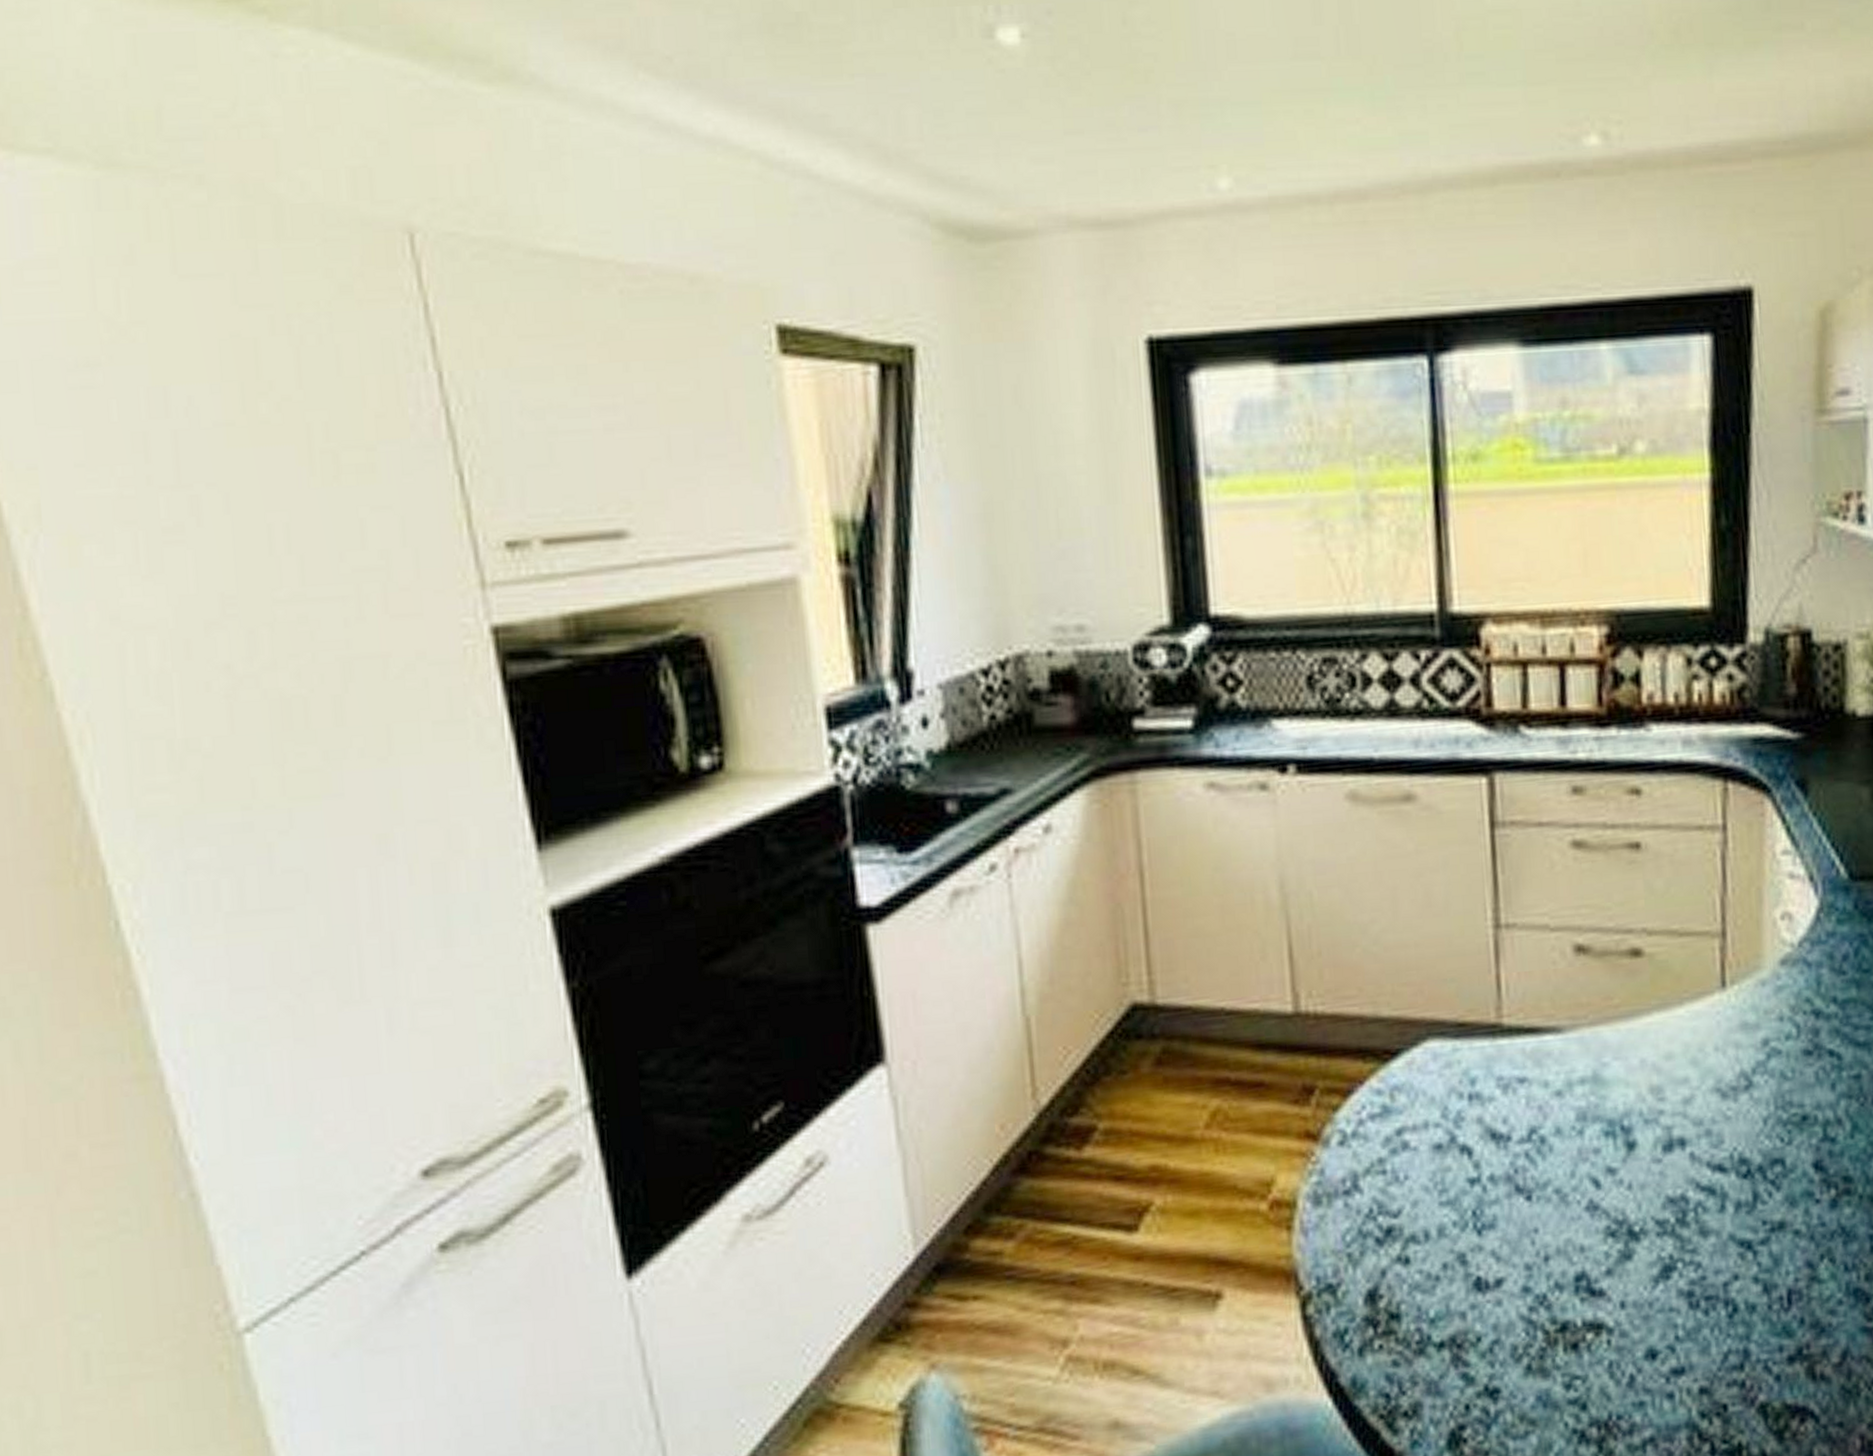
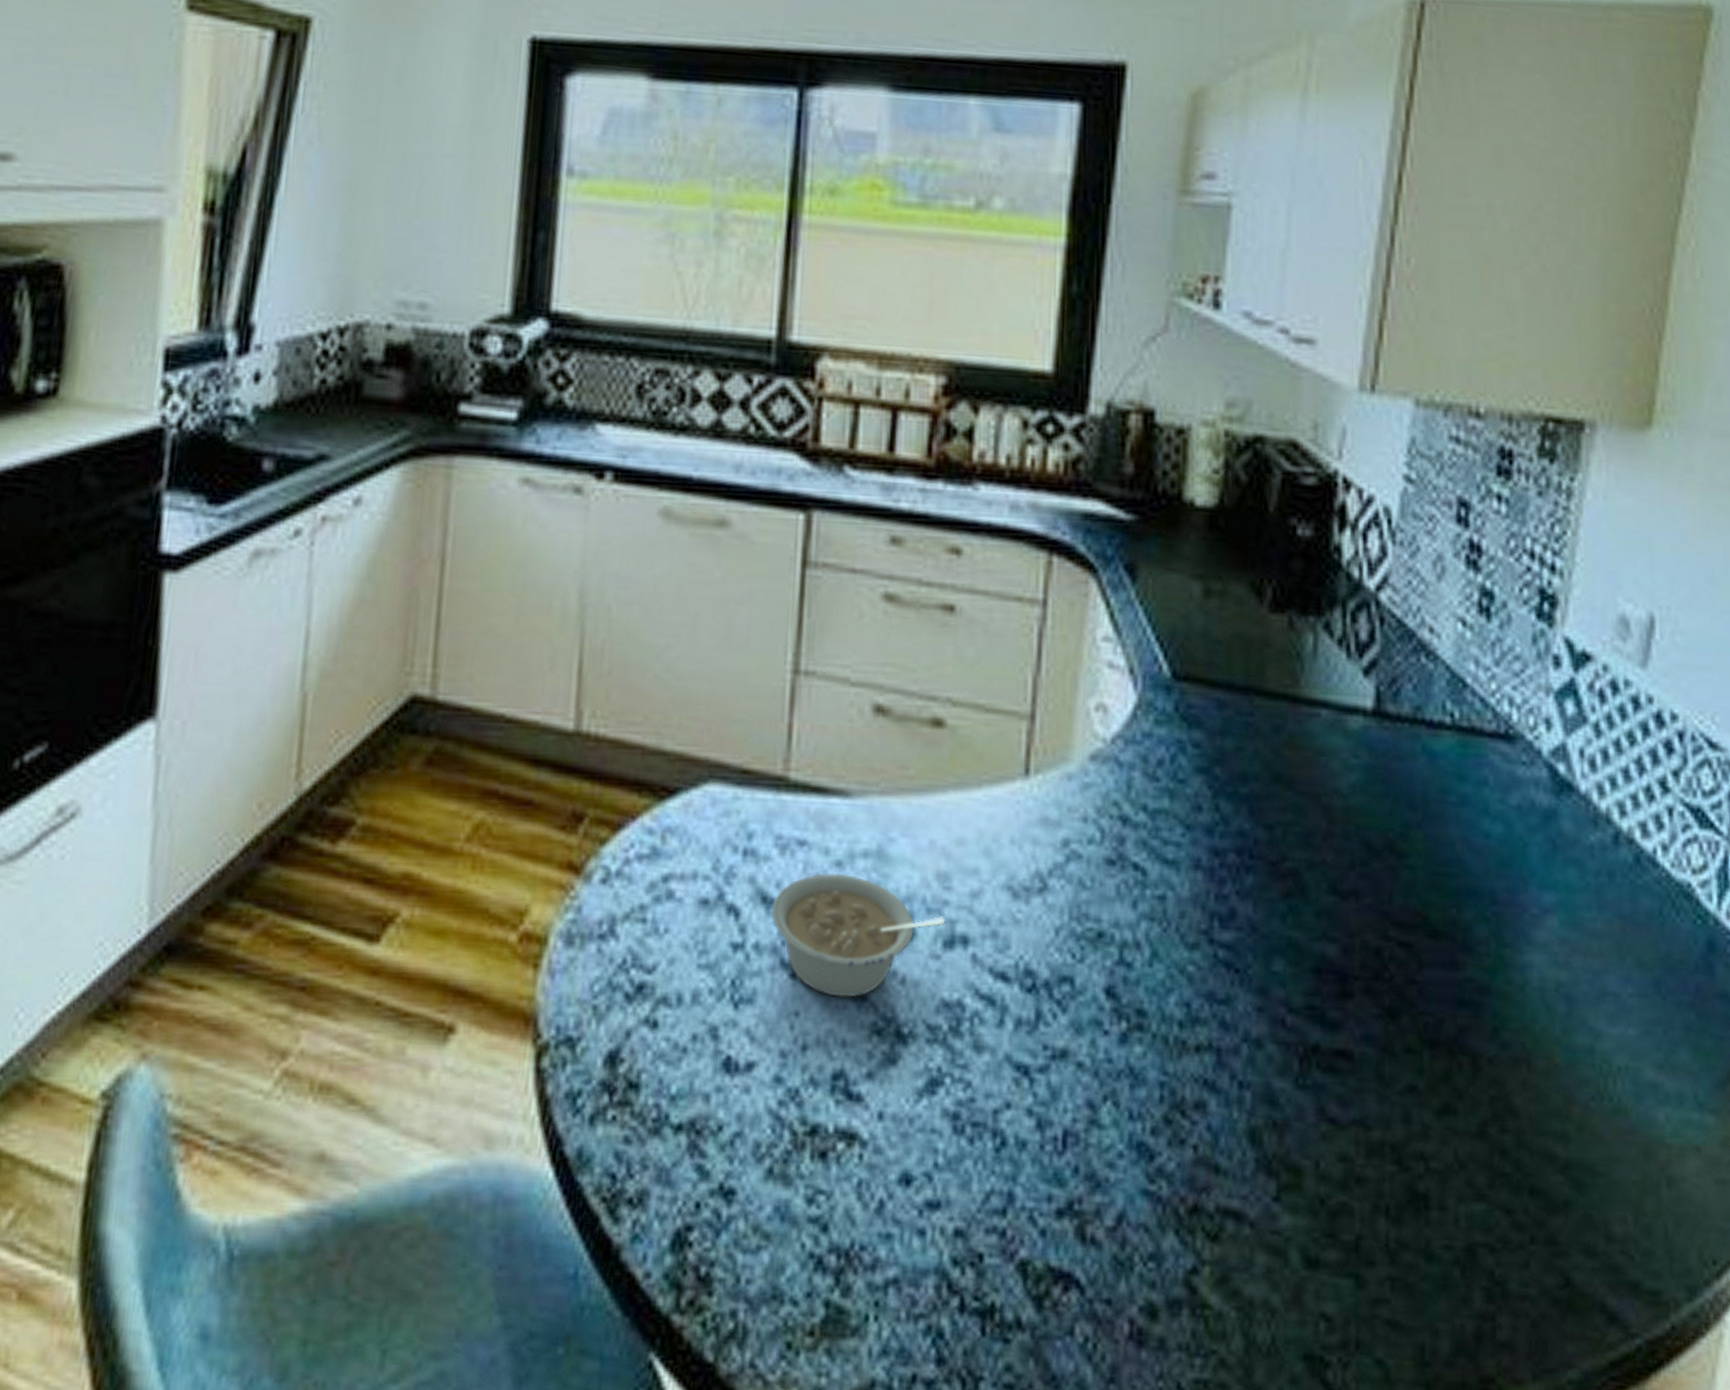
legume: none [1501,1101,1663,1210] -> present [771,872,946,998]

